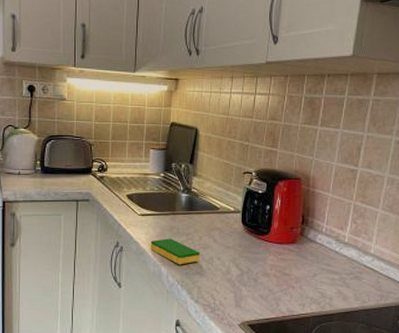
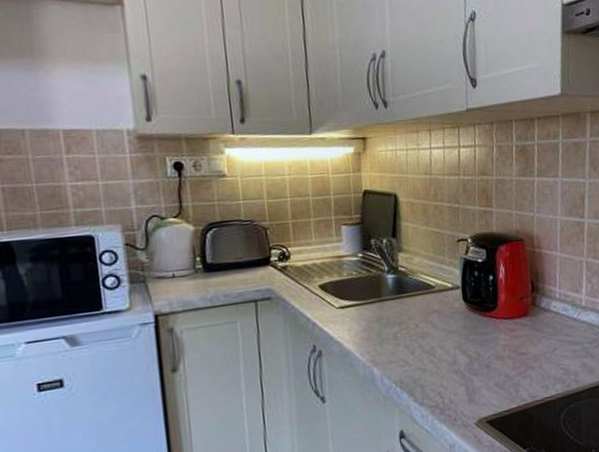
dish sponge: present [150,238,201,265] -> none [355,331,420,363]

